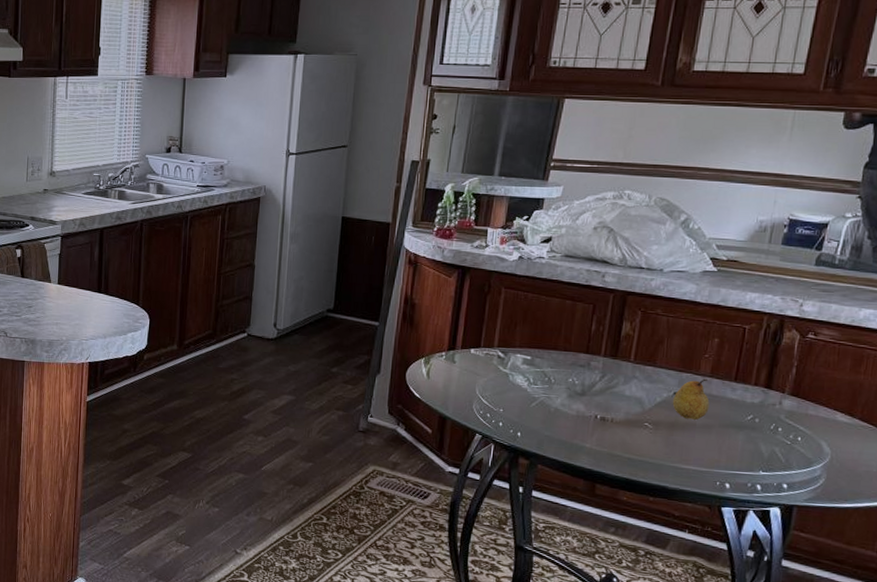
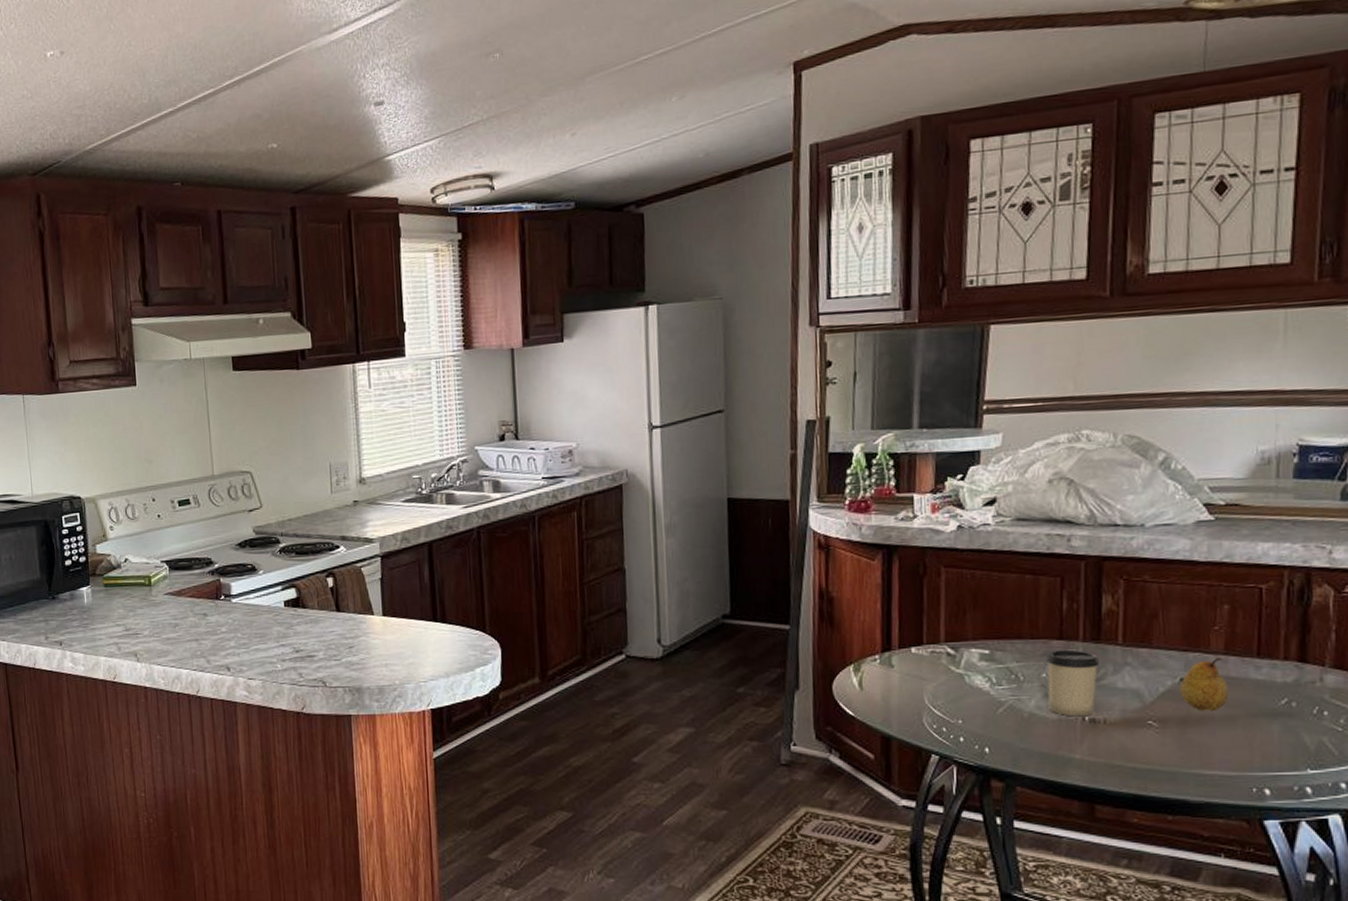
cup: none [571,361,614,415] -> present [1045,649,1099,717]

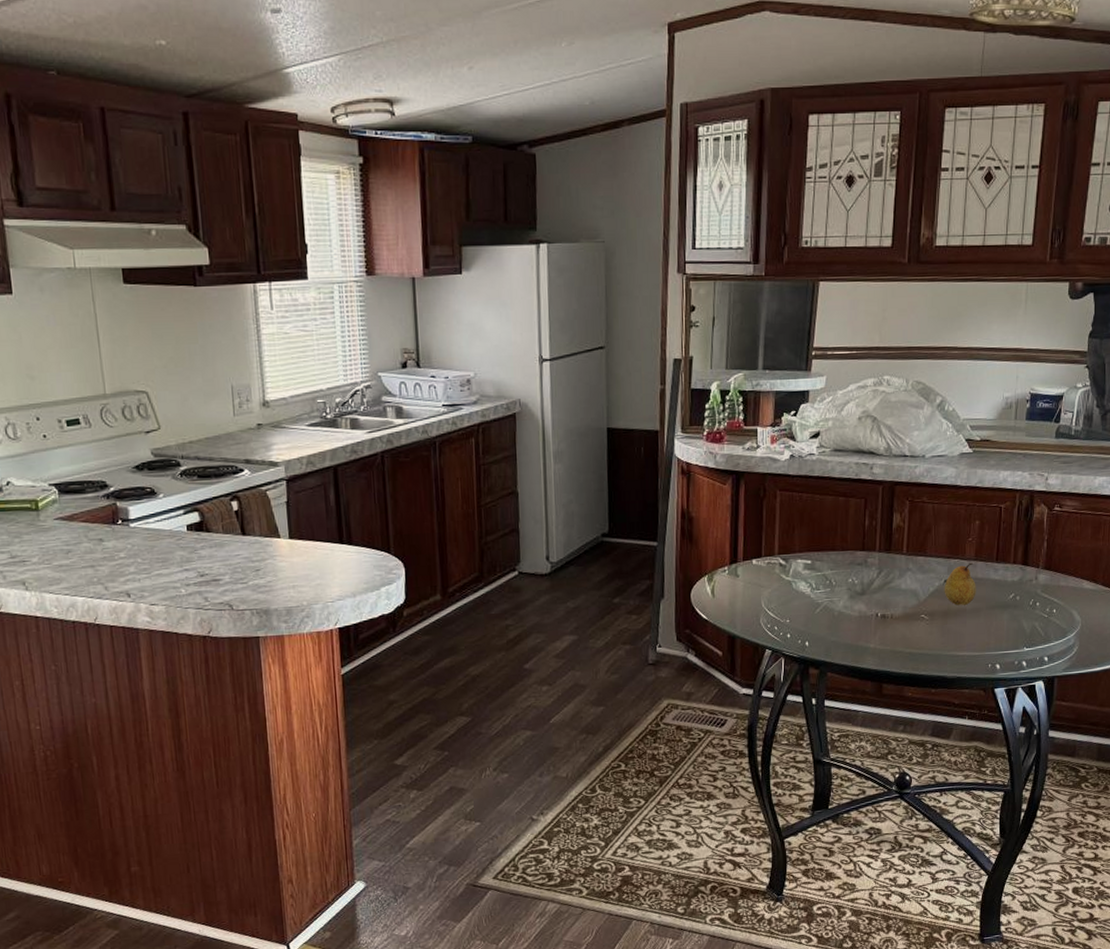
cup: present [1045,649,1099,717] -> none [851,558,889,614]

